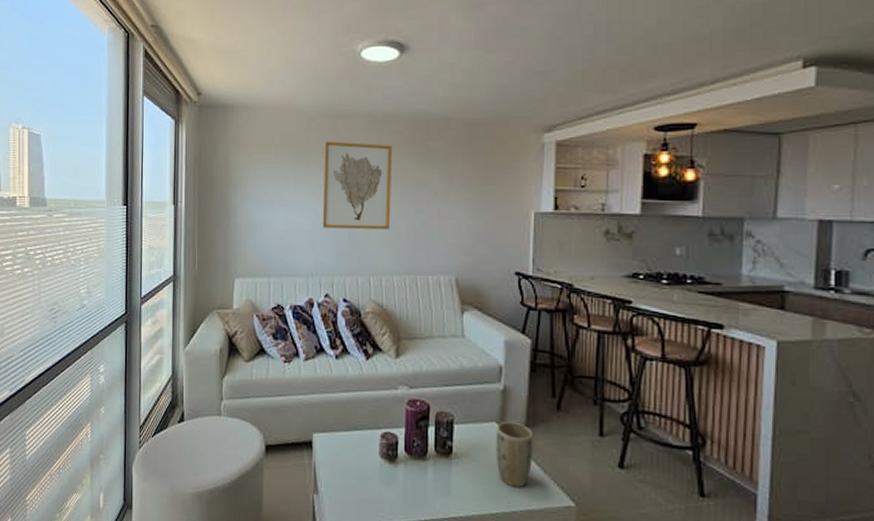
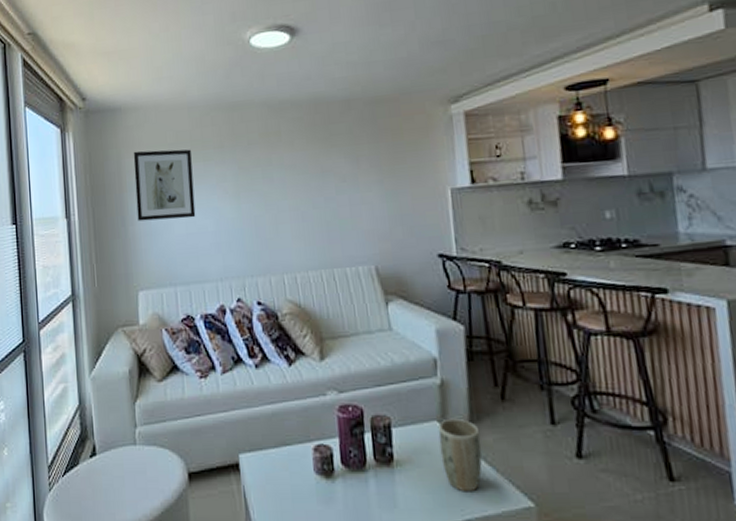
wall art: none [240,148,295,216] -> present [133,149,196,222]
wall art: present [322,141,393,230] -> none [221,132,299,228]

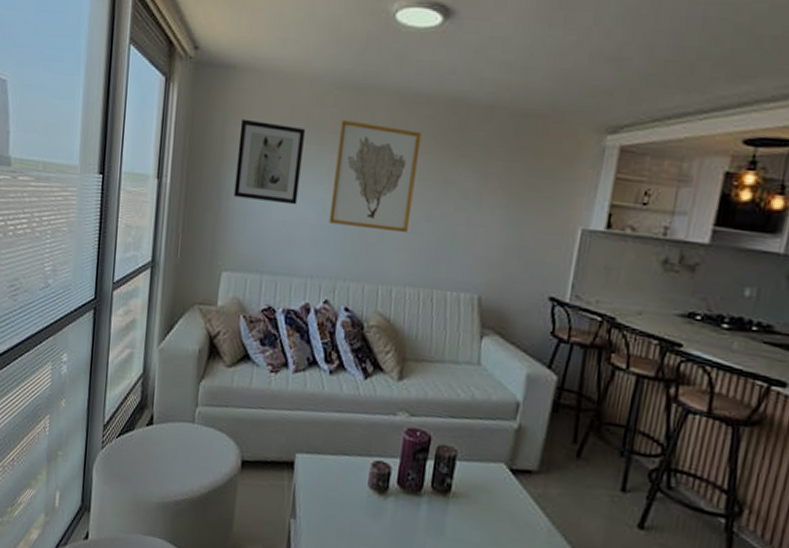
wall art: none [221,132,299,228] -> present [328,120,422,233]
plant pot: present [438,418,482,492] -> none [498,463,546,537]

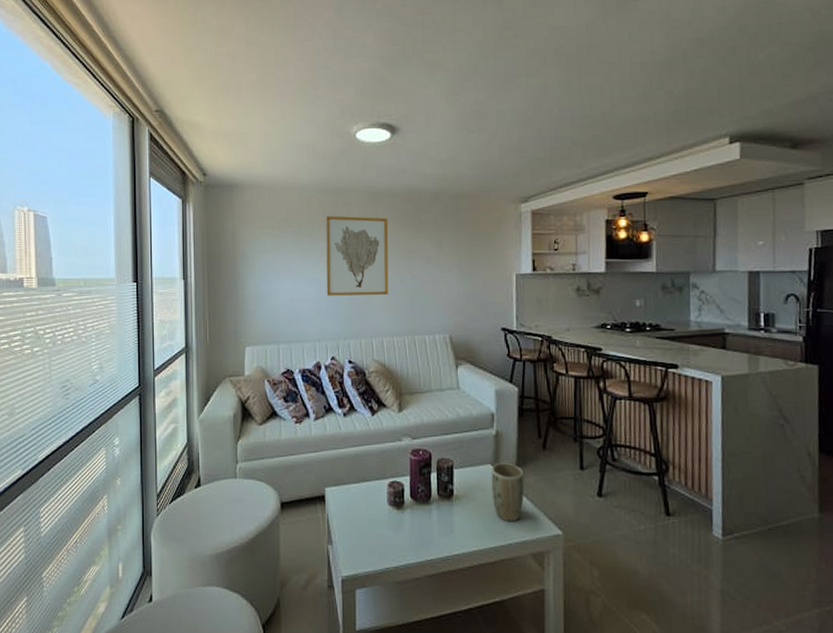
wall art: present [233,118,305,205] -> none [247,224,300,286]
plant pot: none [498,463,546,537] -> present [491,462,525,522]

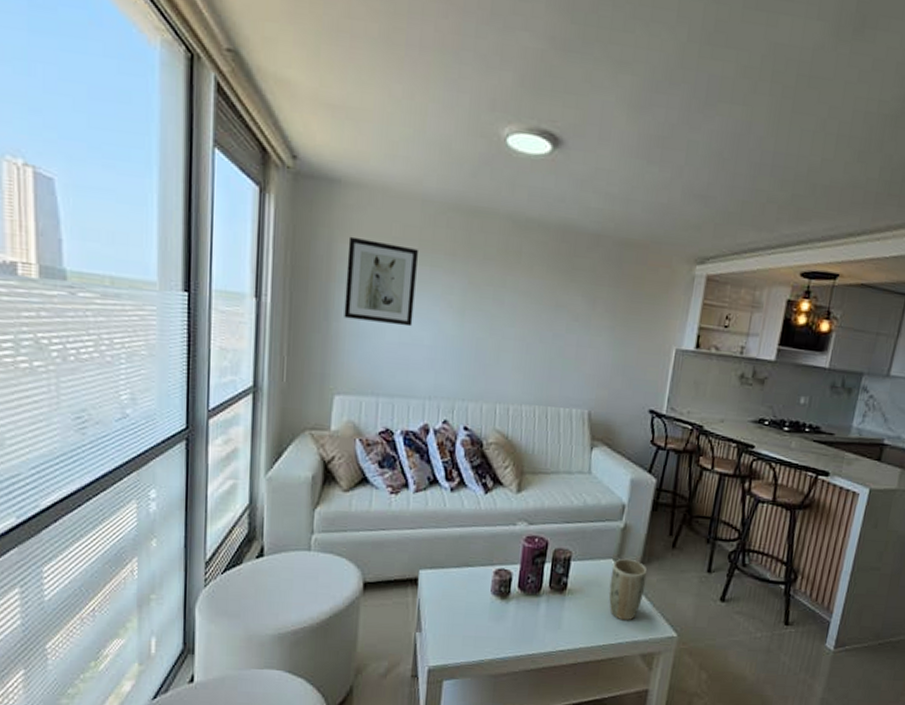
wall art: none [247,224,300,286] -> present [344,236,418,327]
wall art: present [325,215,389,296] -> none [445,242,535,354]

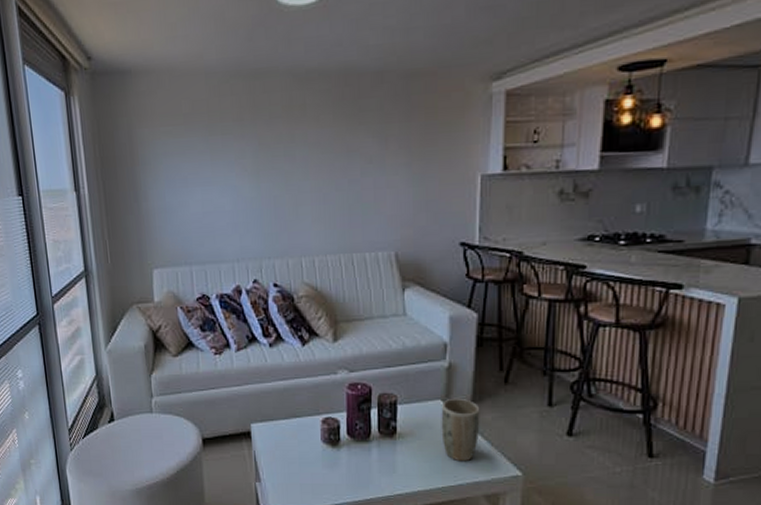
wall art: present [344,236,418,327] -> none [145,120,213,198]

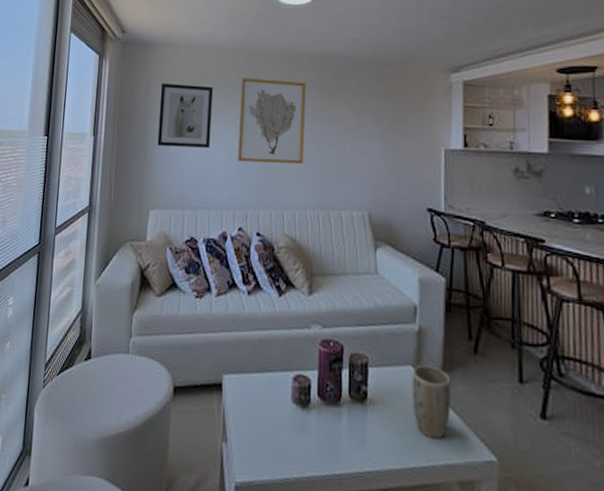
wall art: none [145,120,213,198] -> present [157,83,213,149]
wall art: none [241,106,321,208] -> present [237,78,307,165]

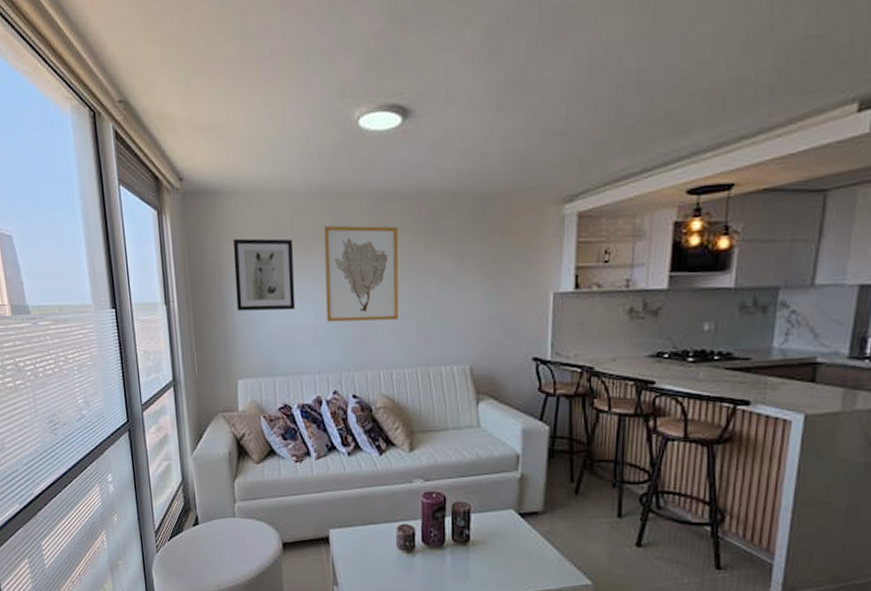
plant pot: present [412,364,452,439] -> none [513,507,551,570]

